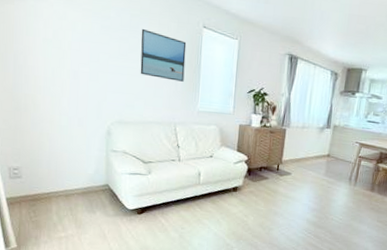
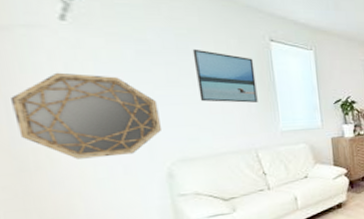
home mirror: none [18,37,109,110] -> present [11,72,163,159]

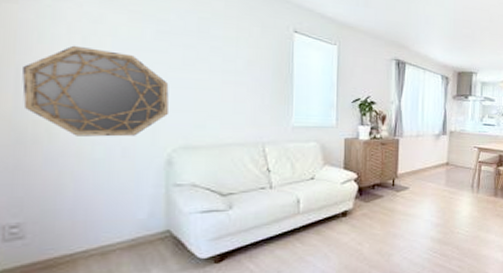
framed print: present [192,49,258,103] -> none [213,33,274,94]

